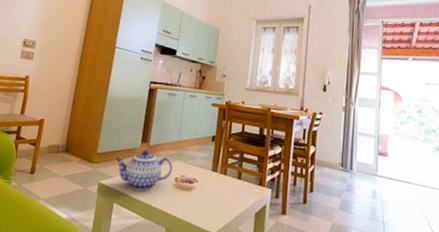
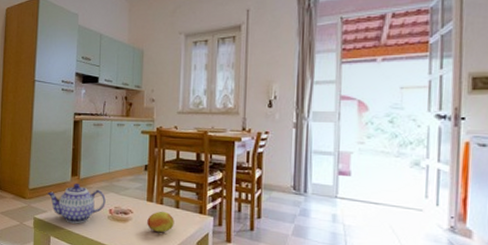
fruit: none [210,181,236,203] -> present [147,211,174,233]

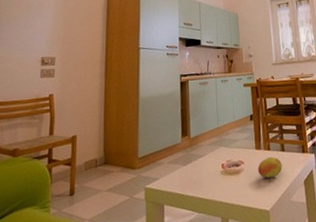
teapot: present [47,182,106,224] -> none [158,143,217,187]

